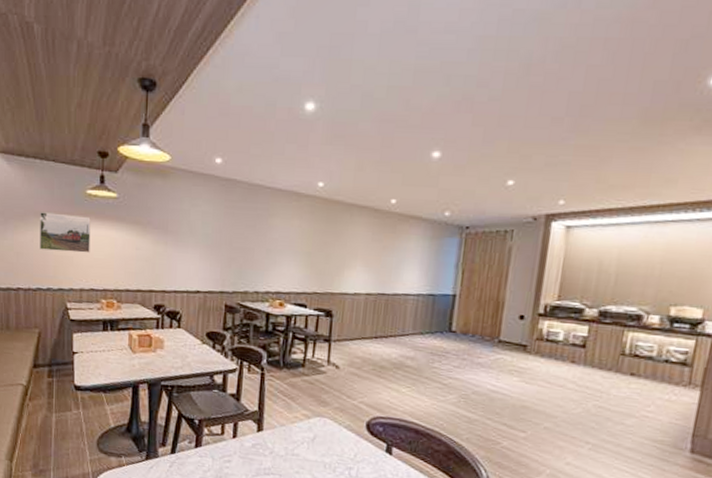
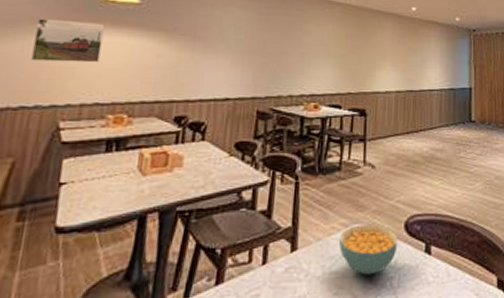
cereal bowl: none [300,418,359,463] -> present [338,224,398,275]

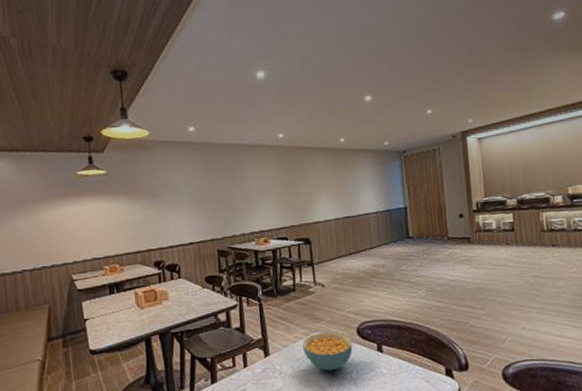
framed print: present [31,18,105,63] -> none [36,194,88,231]

